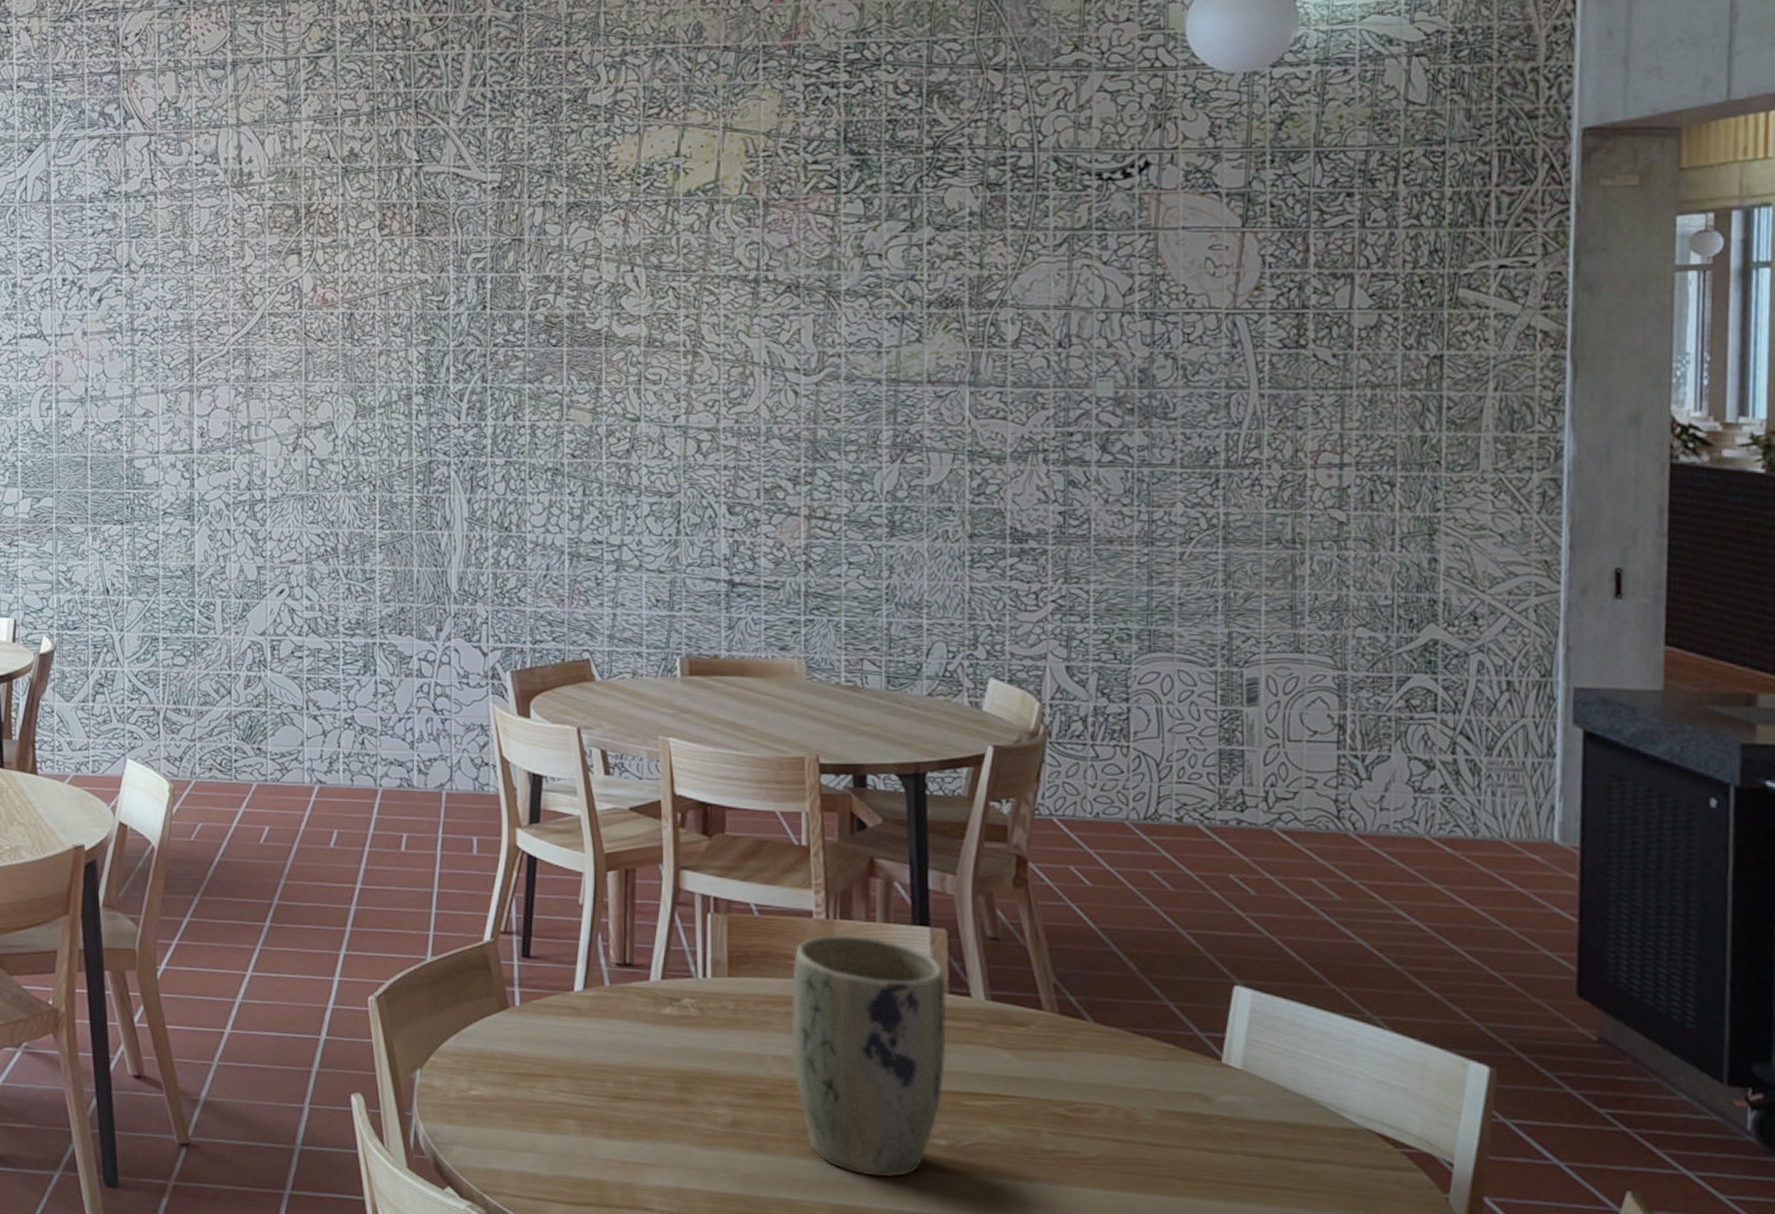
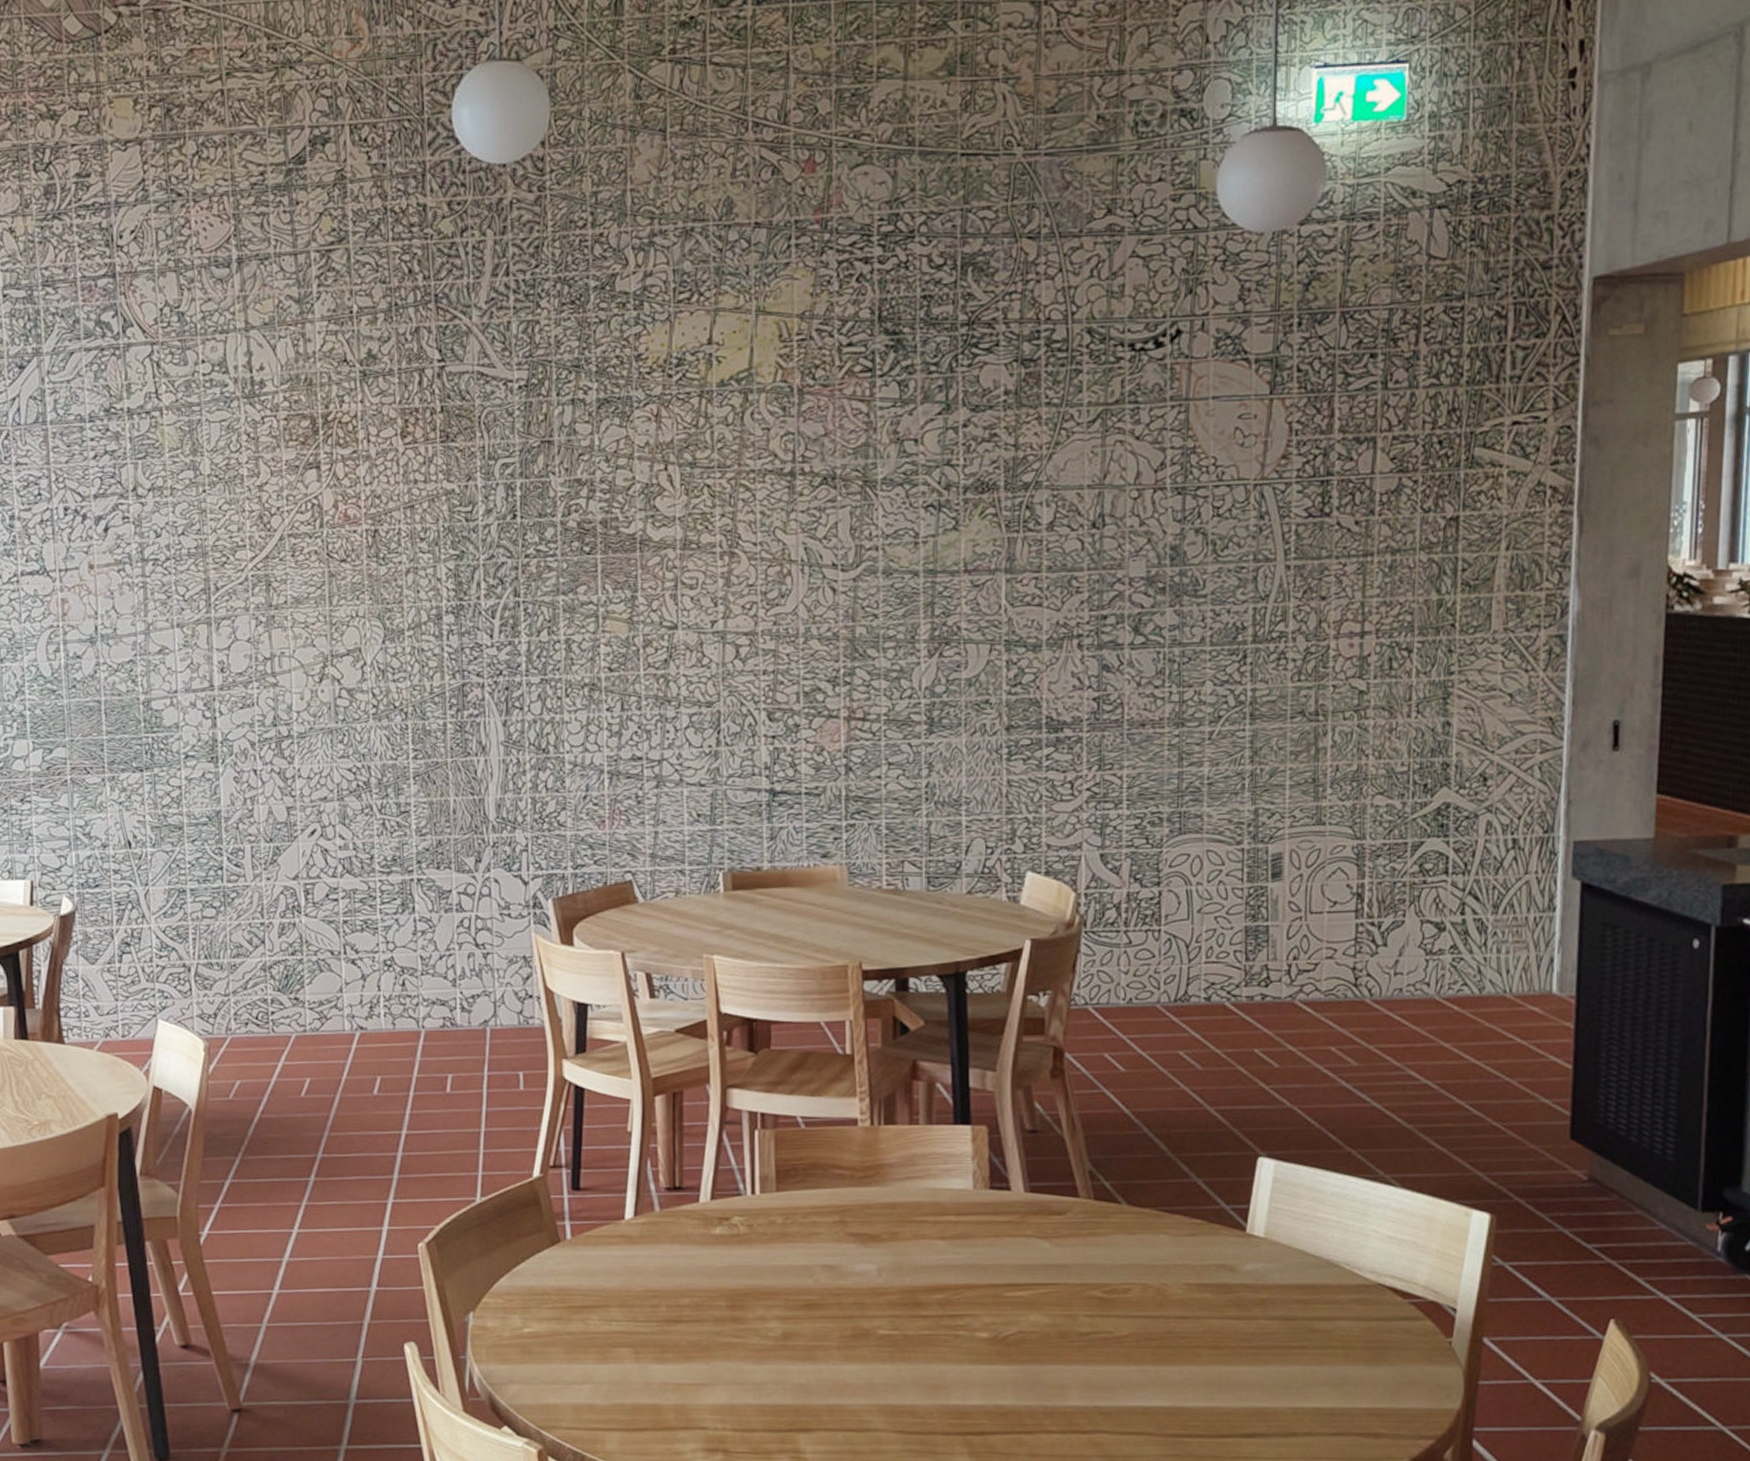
plant pot: present [791,934,947,1178] -> none [838,1139,988,1375]

